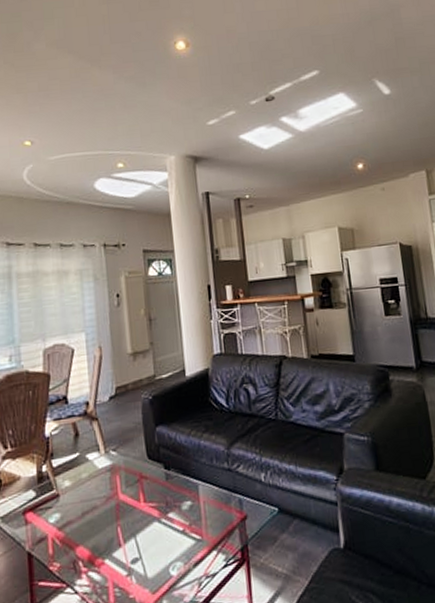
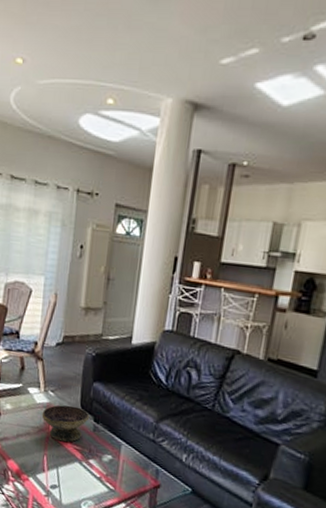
decorative bowl: none [106,458,160,505] -> present [41,405,90,442]

